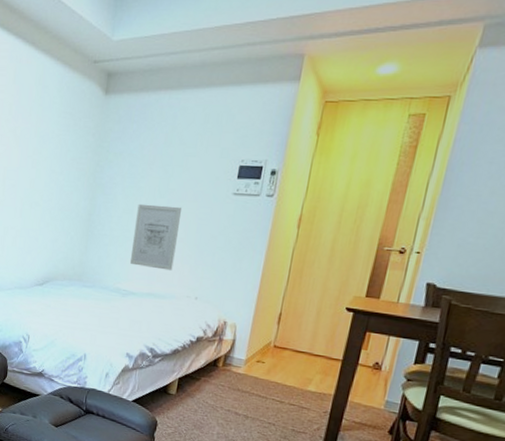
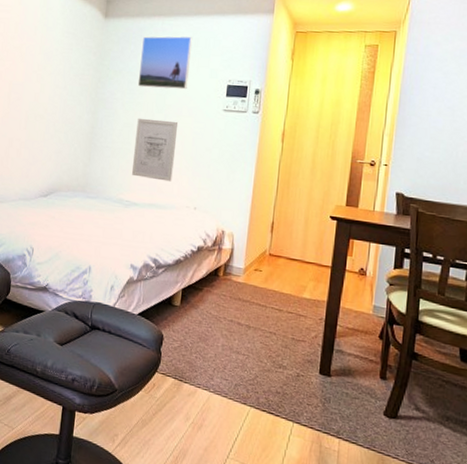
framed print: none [139,111,202,172] -> present [137,36,192,90]

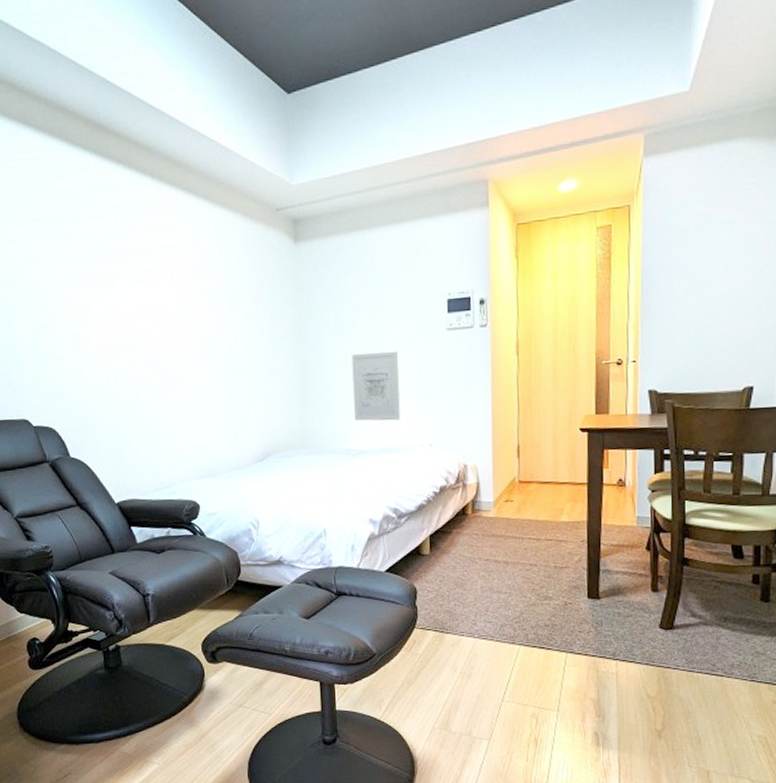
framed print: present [137,36,192,90] -> none [343,248,402,318]

